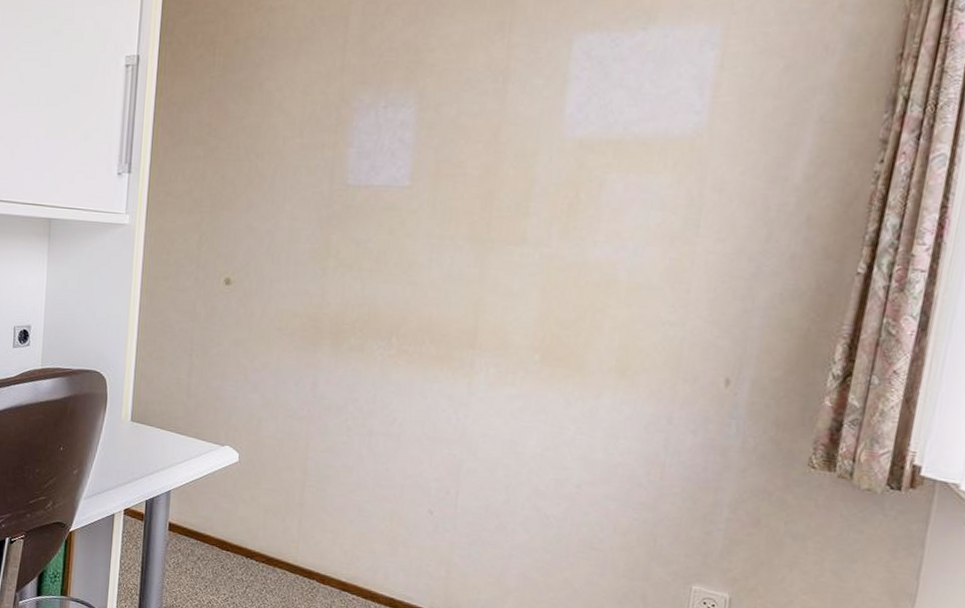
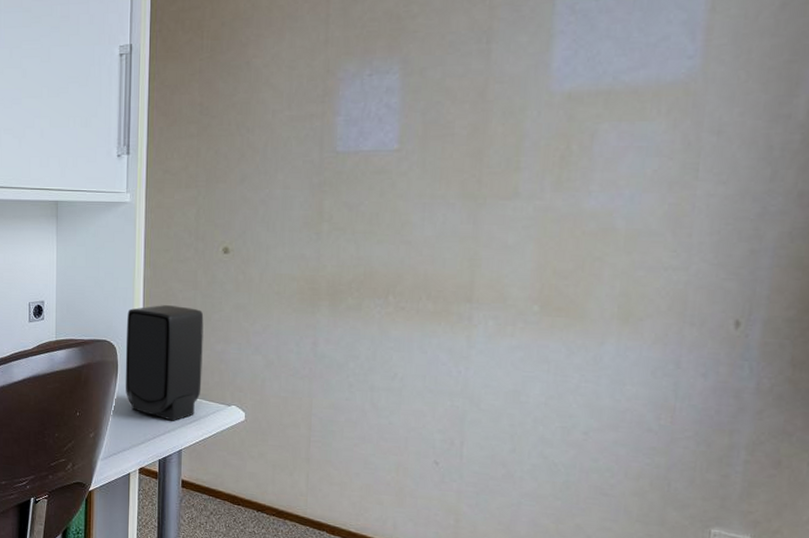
speaker: none [113,336,201,460] -> present [125,305,204,421]

